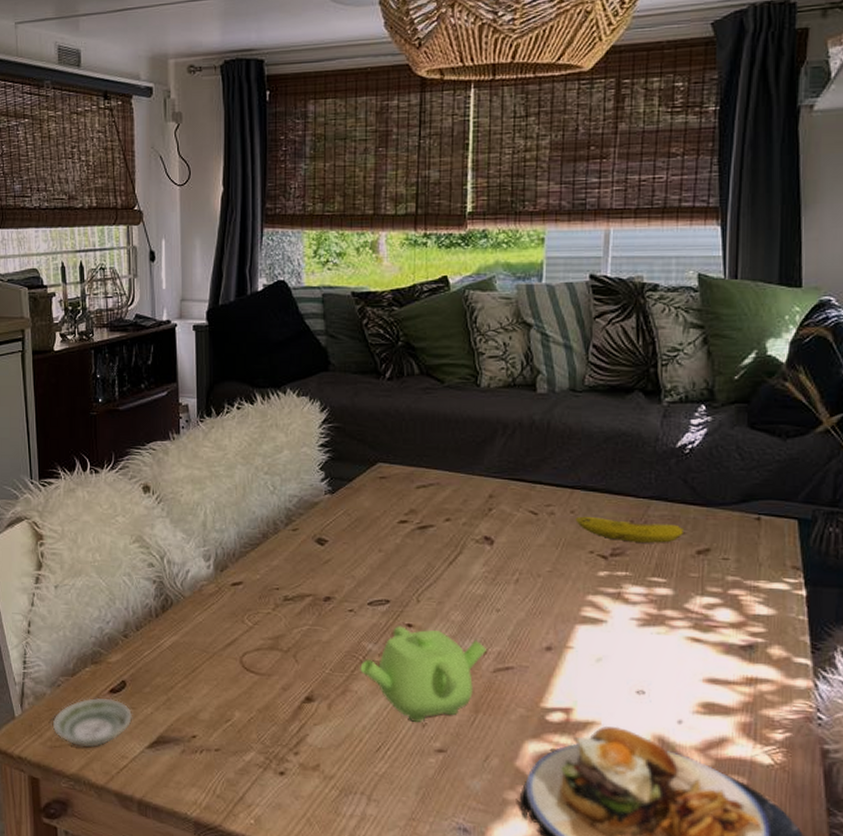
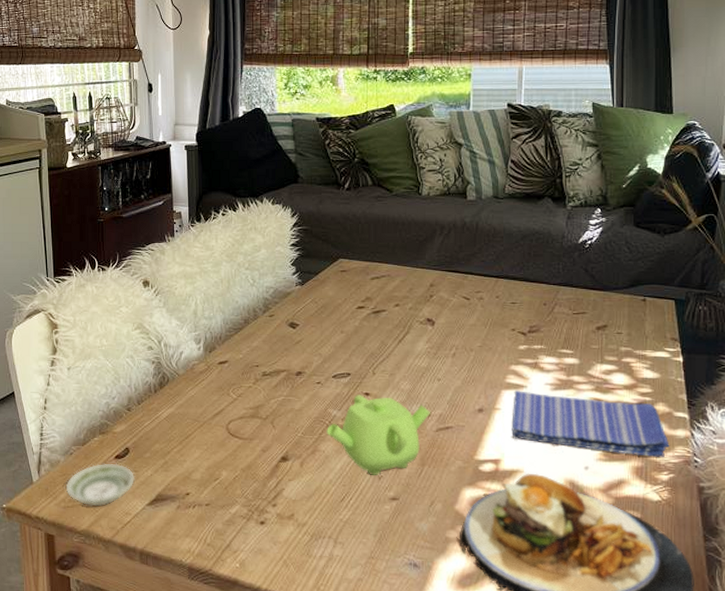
fruit: present [575,516,683,543] -> none [500,300,586,321]
dish towel: none [587,626,787,712] -> present [511,390,670,457]

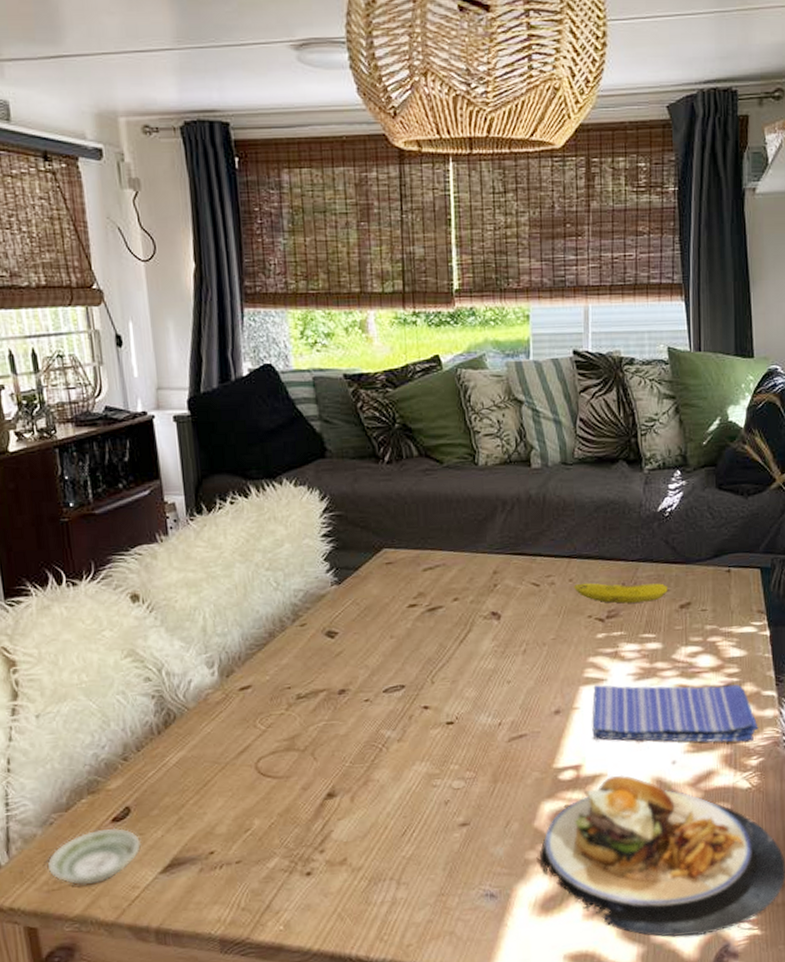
teapot: present [327,395,431,475] -> none [380,707,502,801]
fruit: none [500,300,586,321] -> present [574,582,668,604]

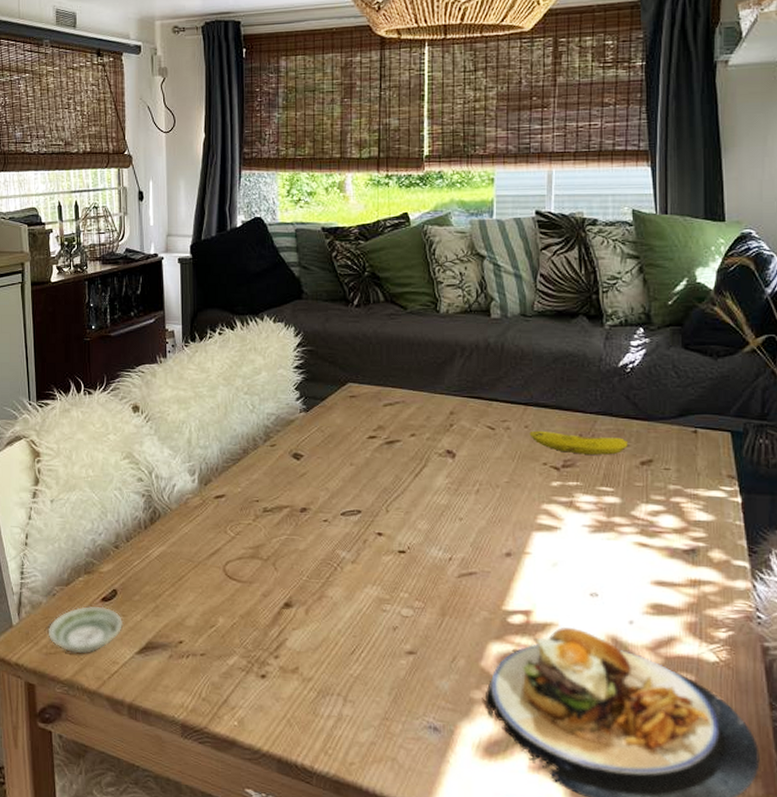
dish towel: present [592,684,759,743] -> none [544,533,728,612]

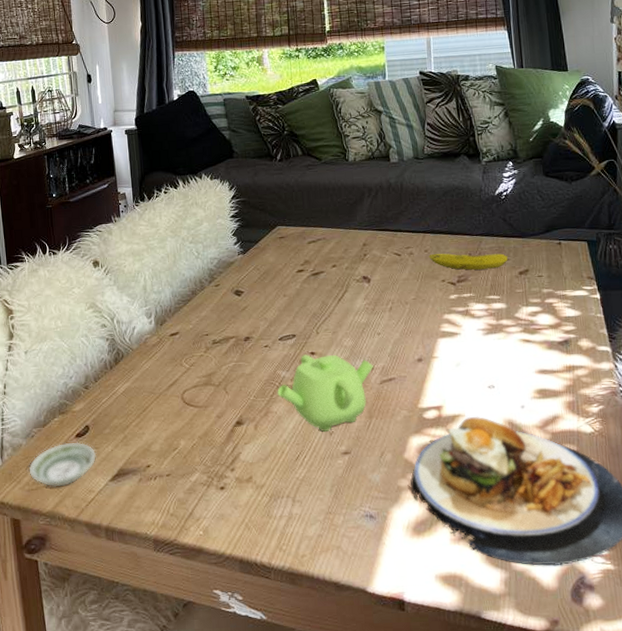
teapot: none [335,535,452,626] -> present [277,354,374,432]

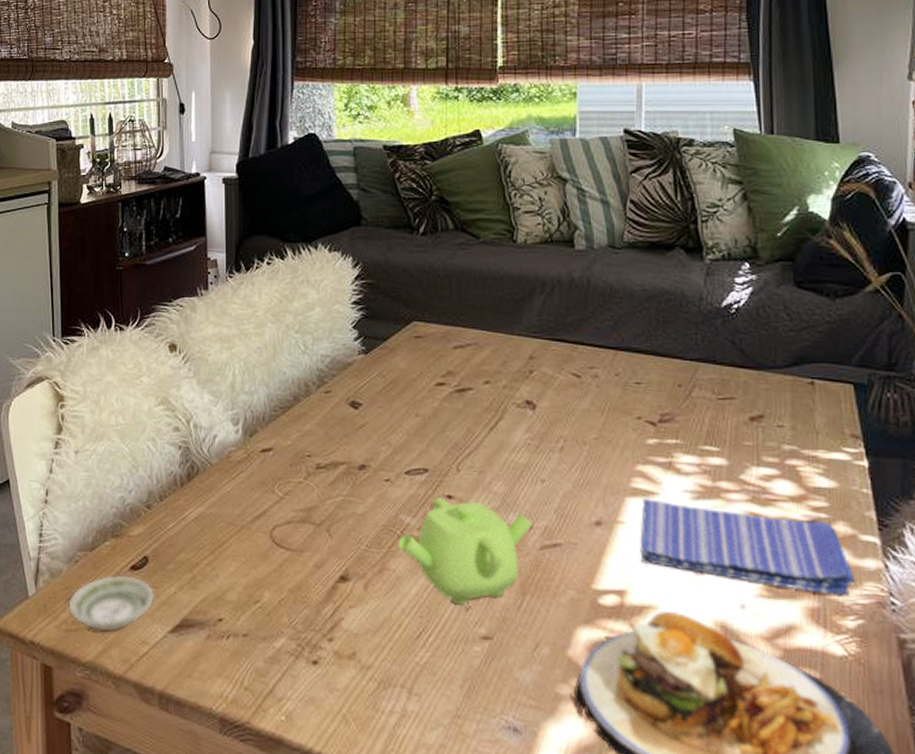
fruit: present [429,253,508,270] -> none [620,379,734,409]
dish towel: none [449,338,597,391] -> present [640,498,856,596]

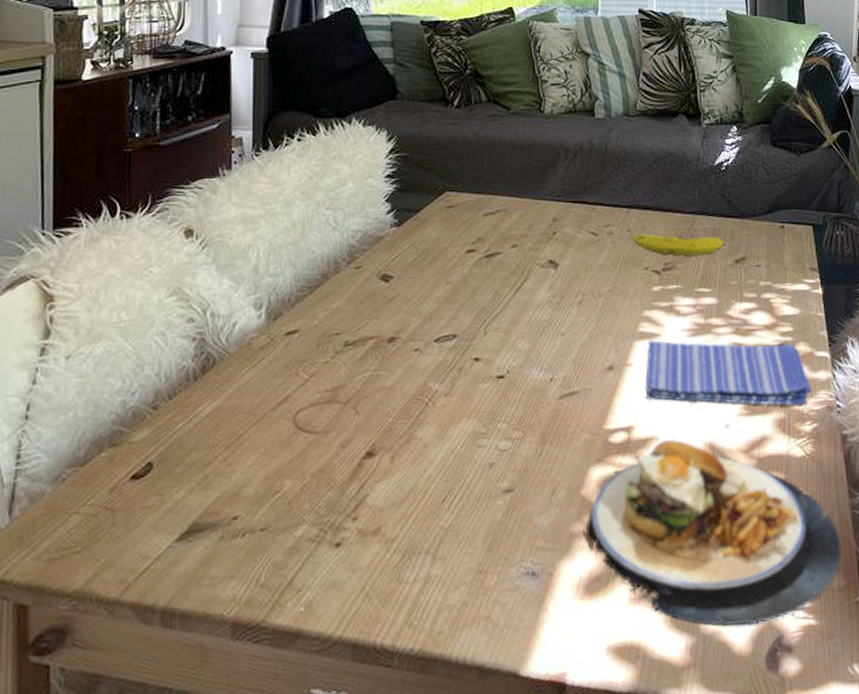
saucer: present [68,574,155,632] -> none [51,486,160,554]
teapot: present [398,497,534,605] -> none [425,360,554,463]
fruit: none [620,379,734,409] -> present [632,233,723,256]

